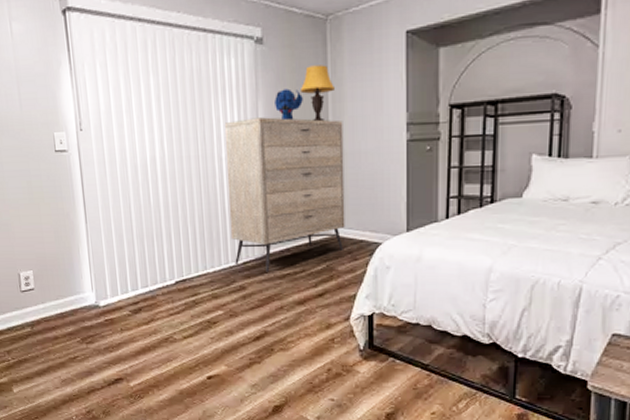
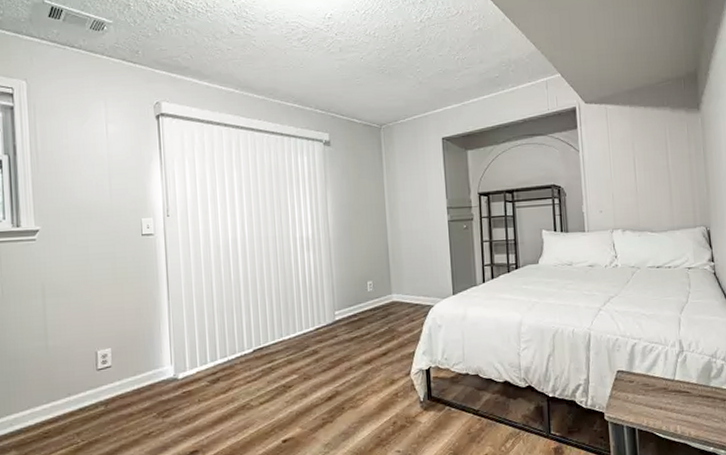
dresser: present [224,117,345,272] -> none [298,203,403,336]
decorative sculpture: present [275,88,303,121] -> none [341,181,364,206]
table lamp: present [299,65,334,122] -> none [361,162,389,207]

